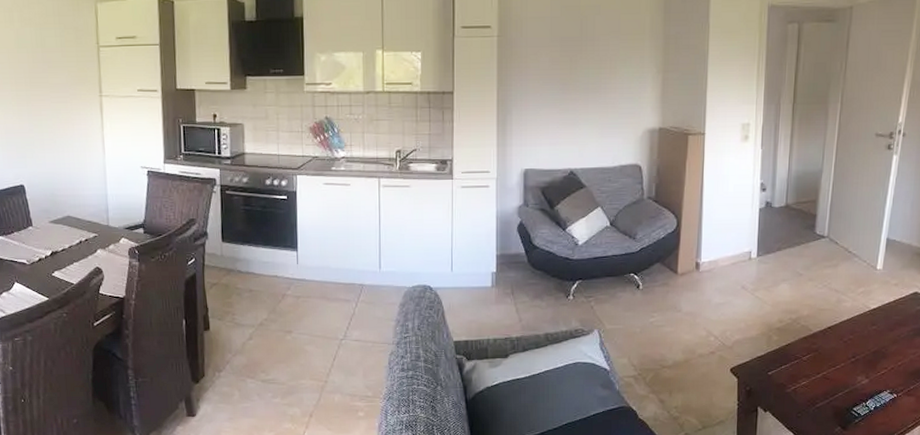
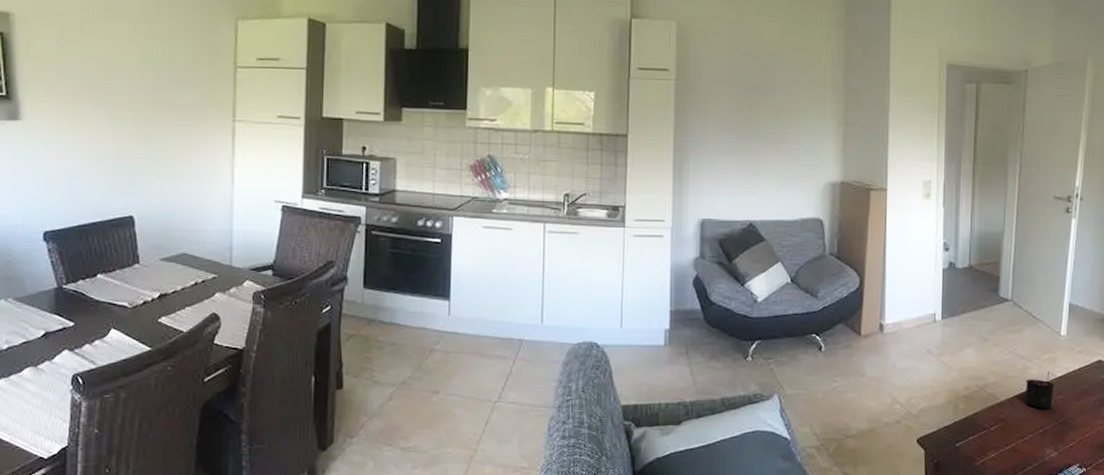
candle: none [837,304,868,339] -> present [1024,372,1055,409]

